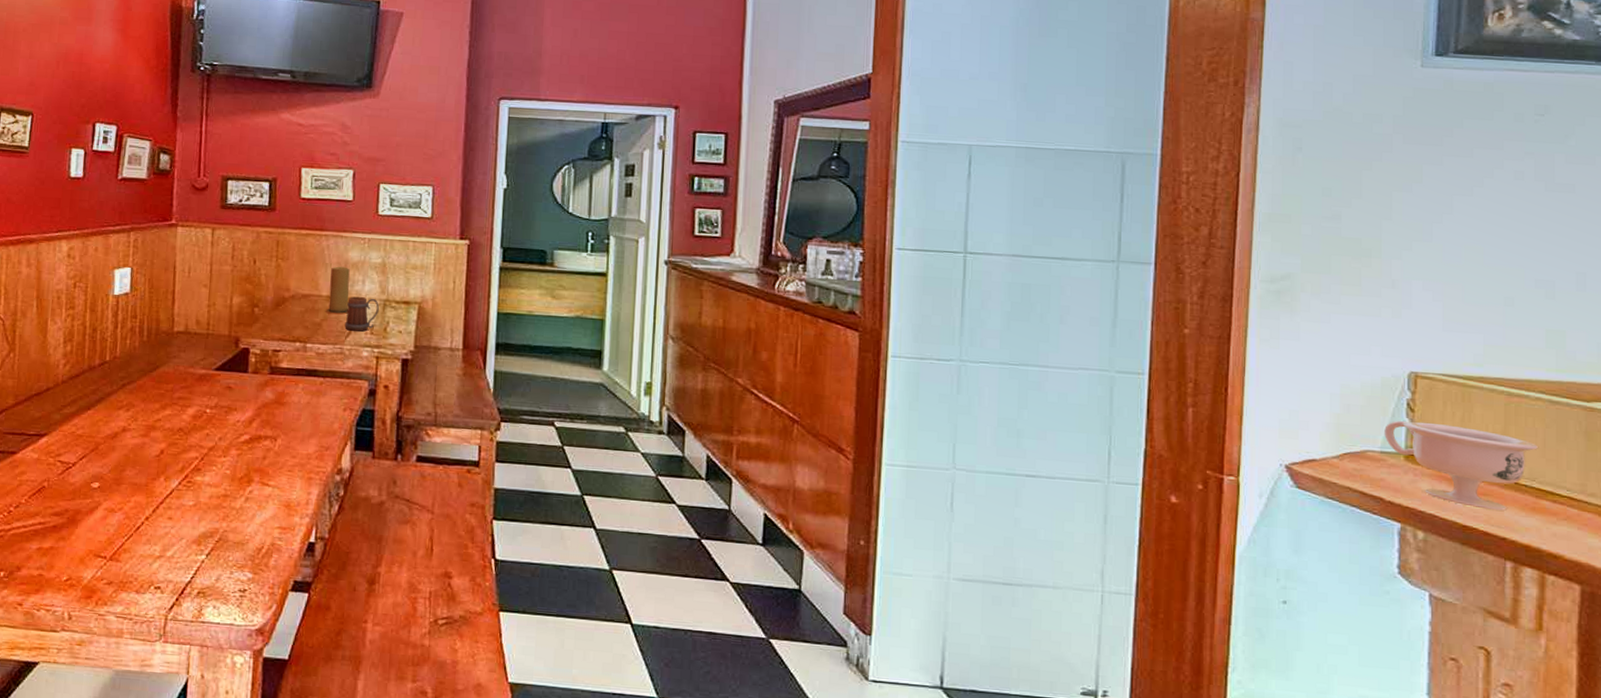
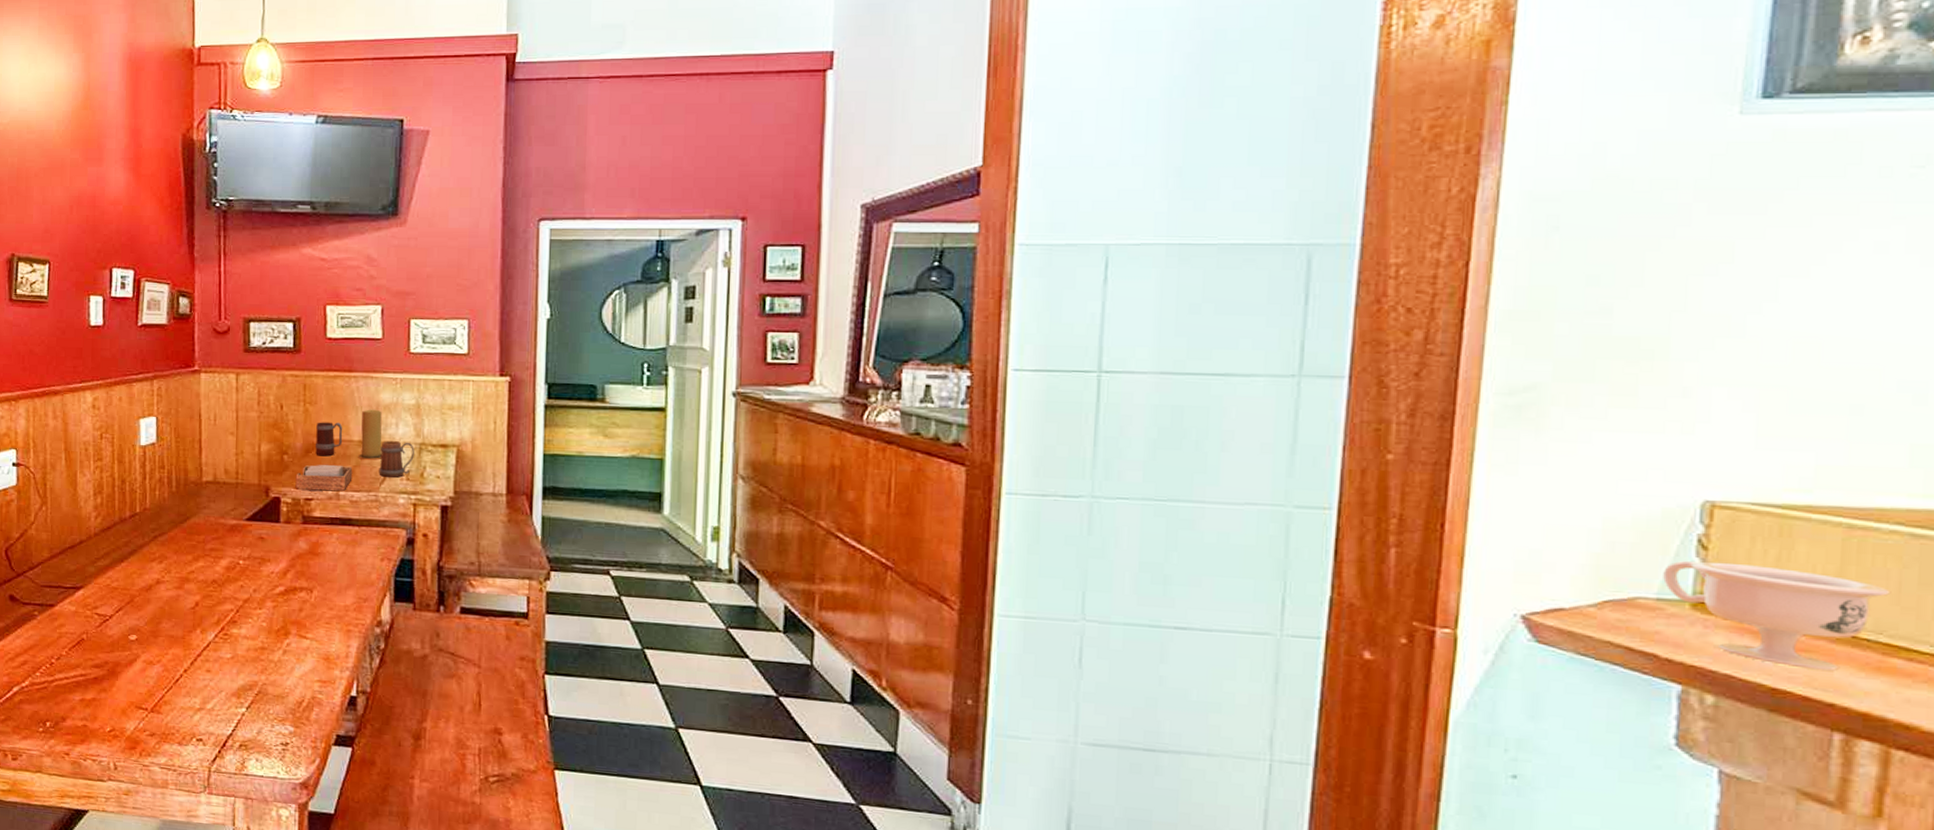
napkin holder: none [264,317,320,344] -> present [295,464,353,492]
beer mug: none [285,277,313,310] -> present [315,422,343,457]

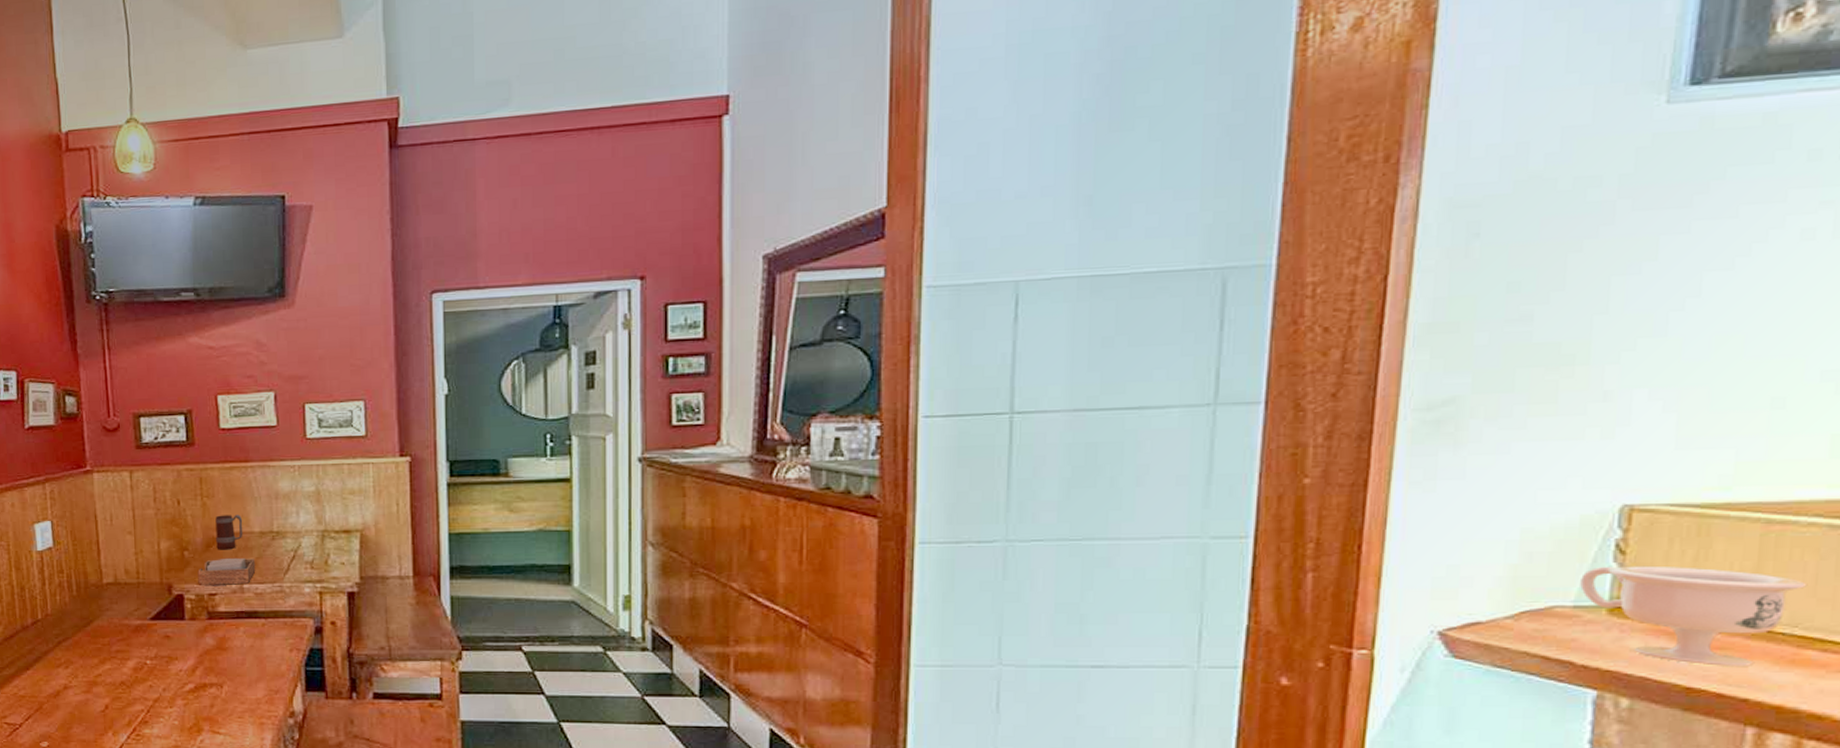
candle: present [357,409,382,460] -> none [259,499,284,551]
beer mug: present [379,441,414,479] -> none [282,530,317,568]

